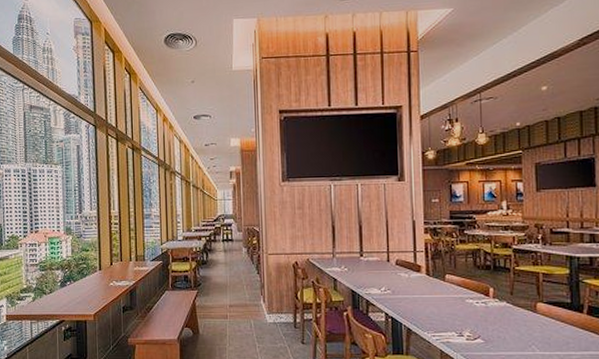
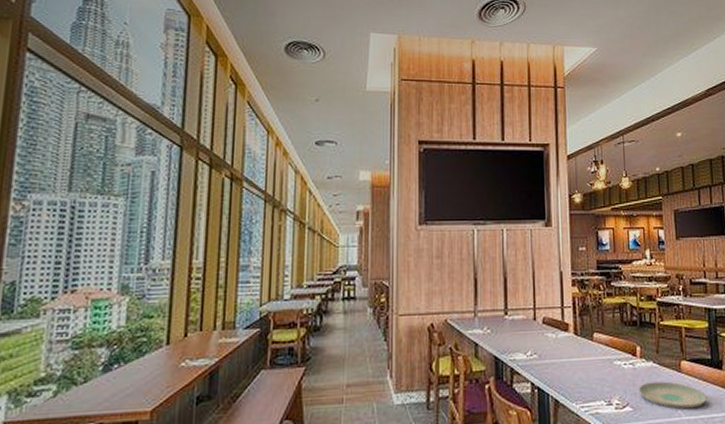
plate: none [490,320,564,346] -> present [638,381,707,409]

